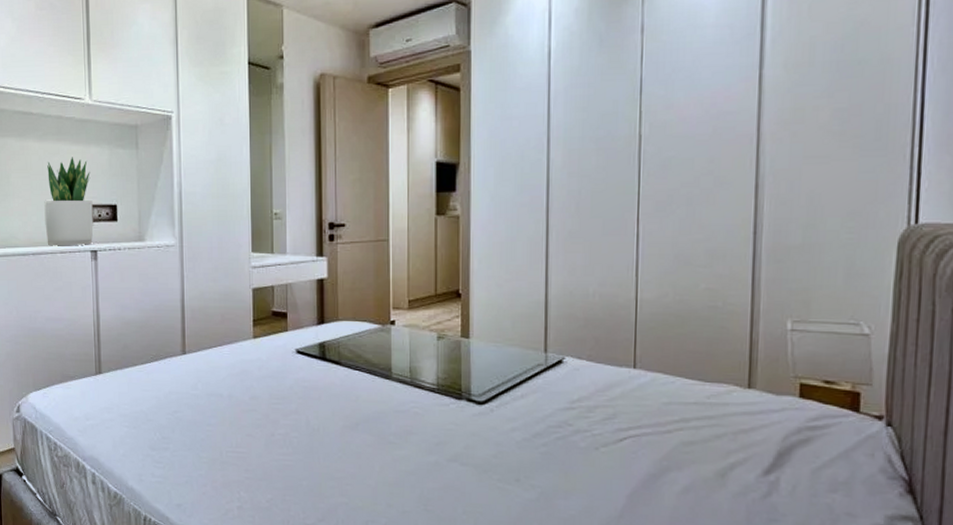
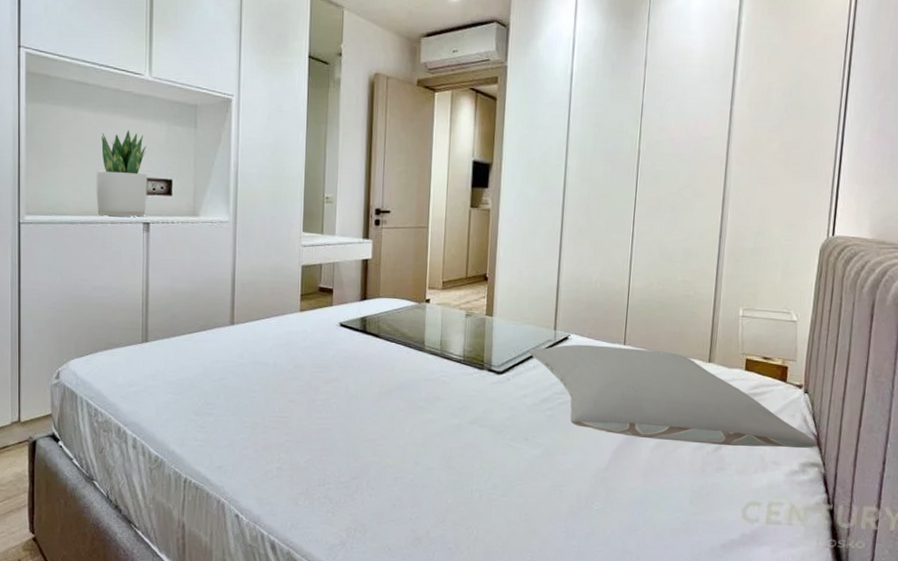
pillow: none [515,368,910,498] -> present [529,344,818,449]

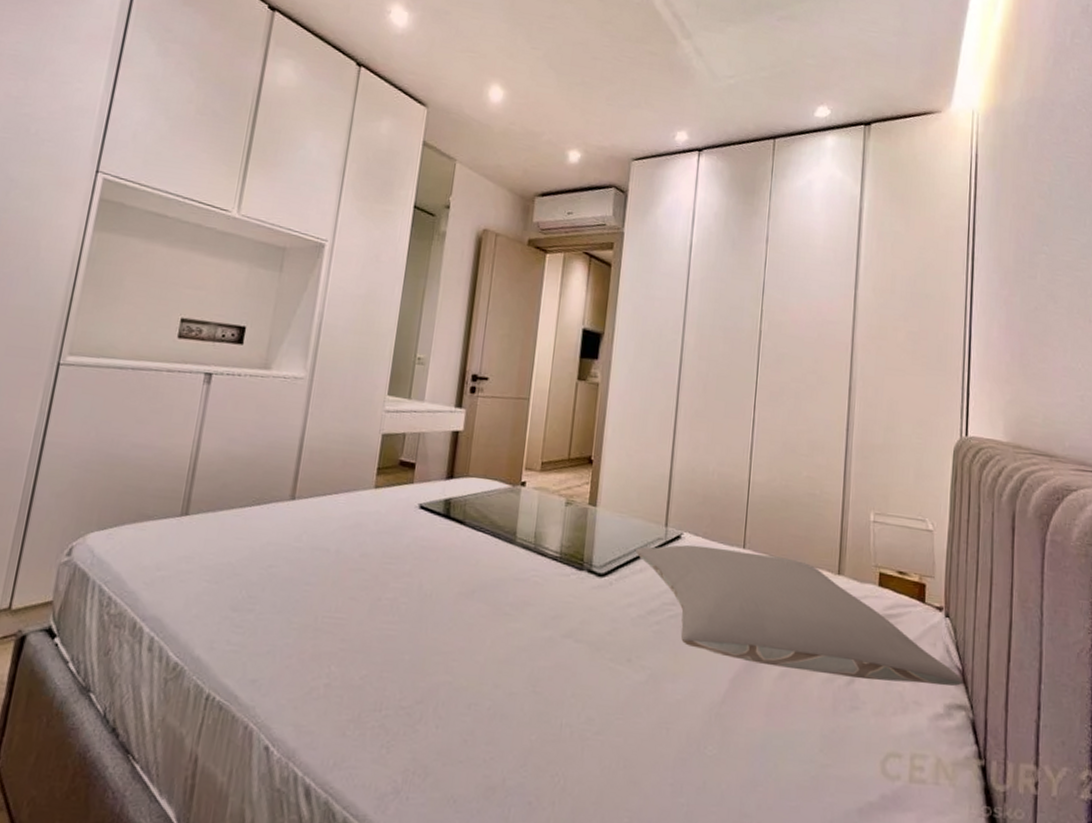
planter: present [96,130,147,217] -> none [153,269,222,366]

